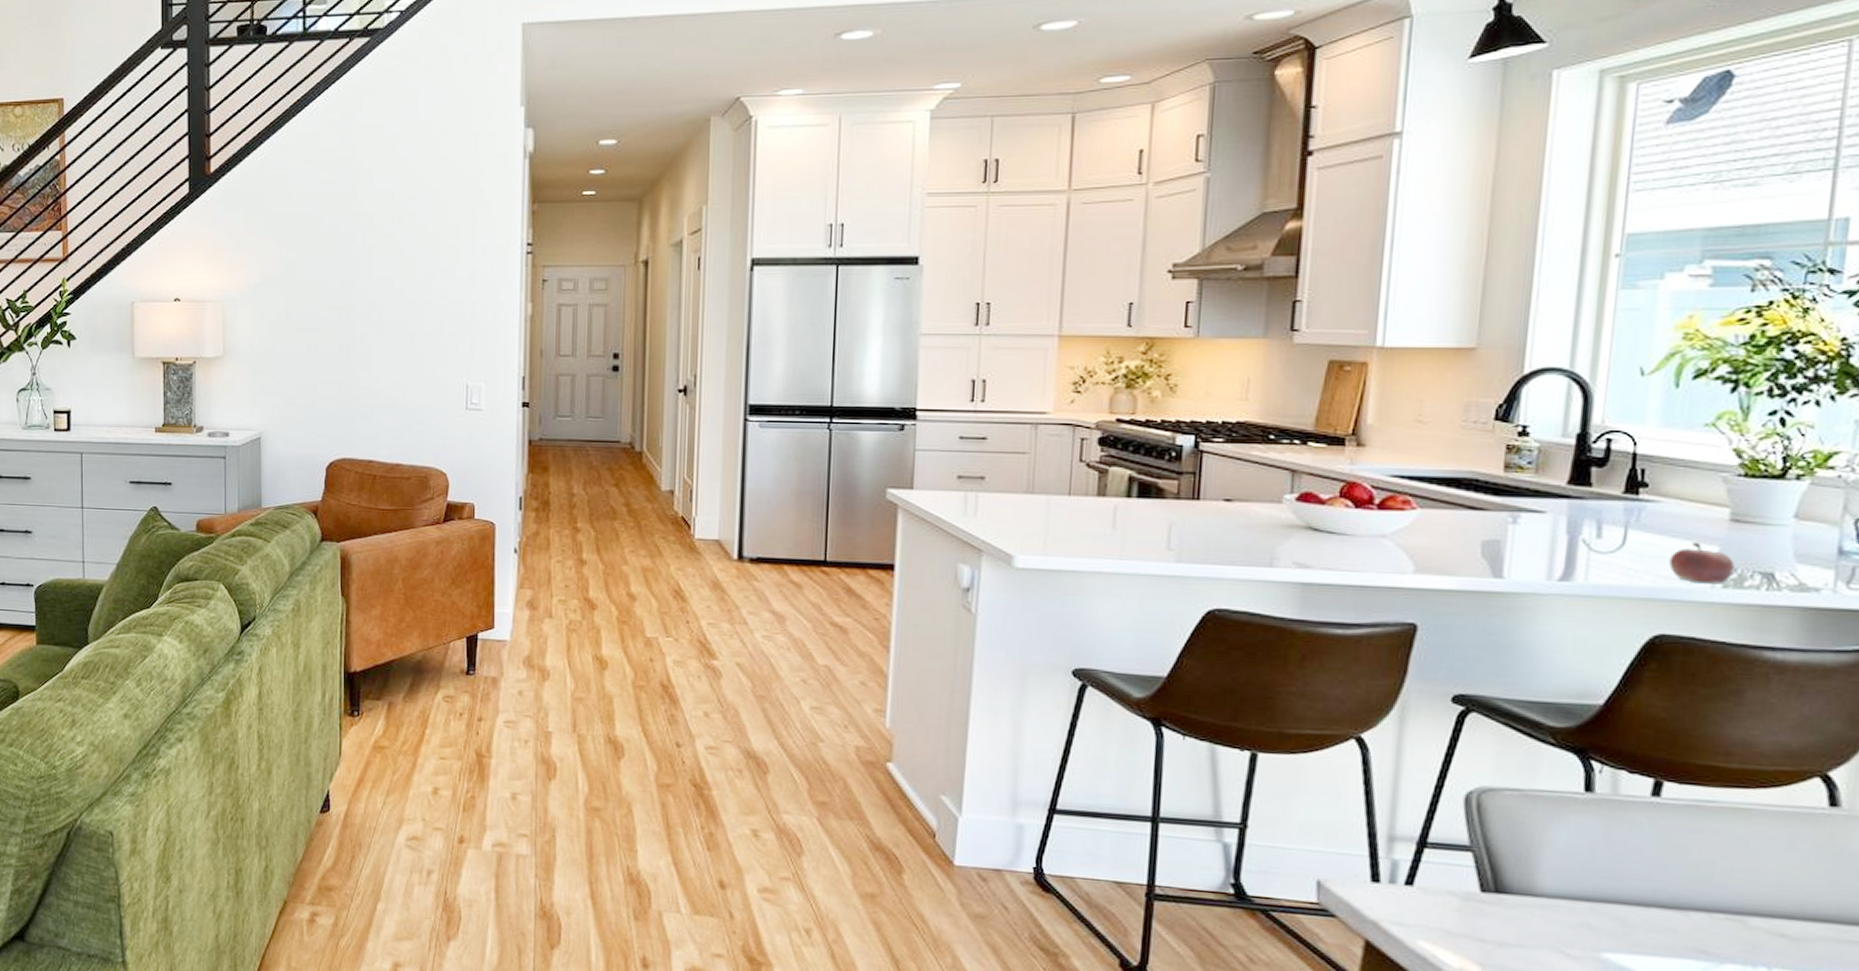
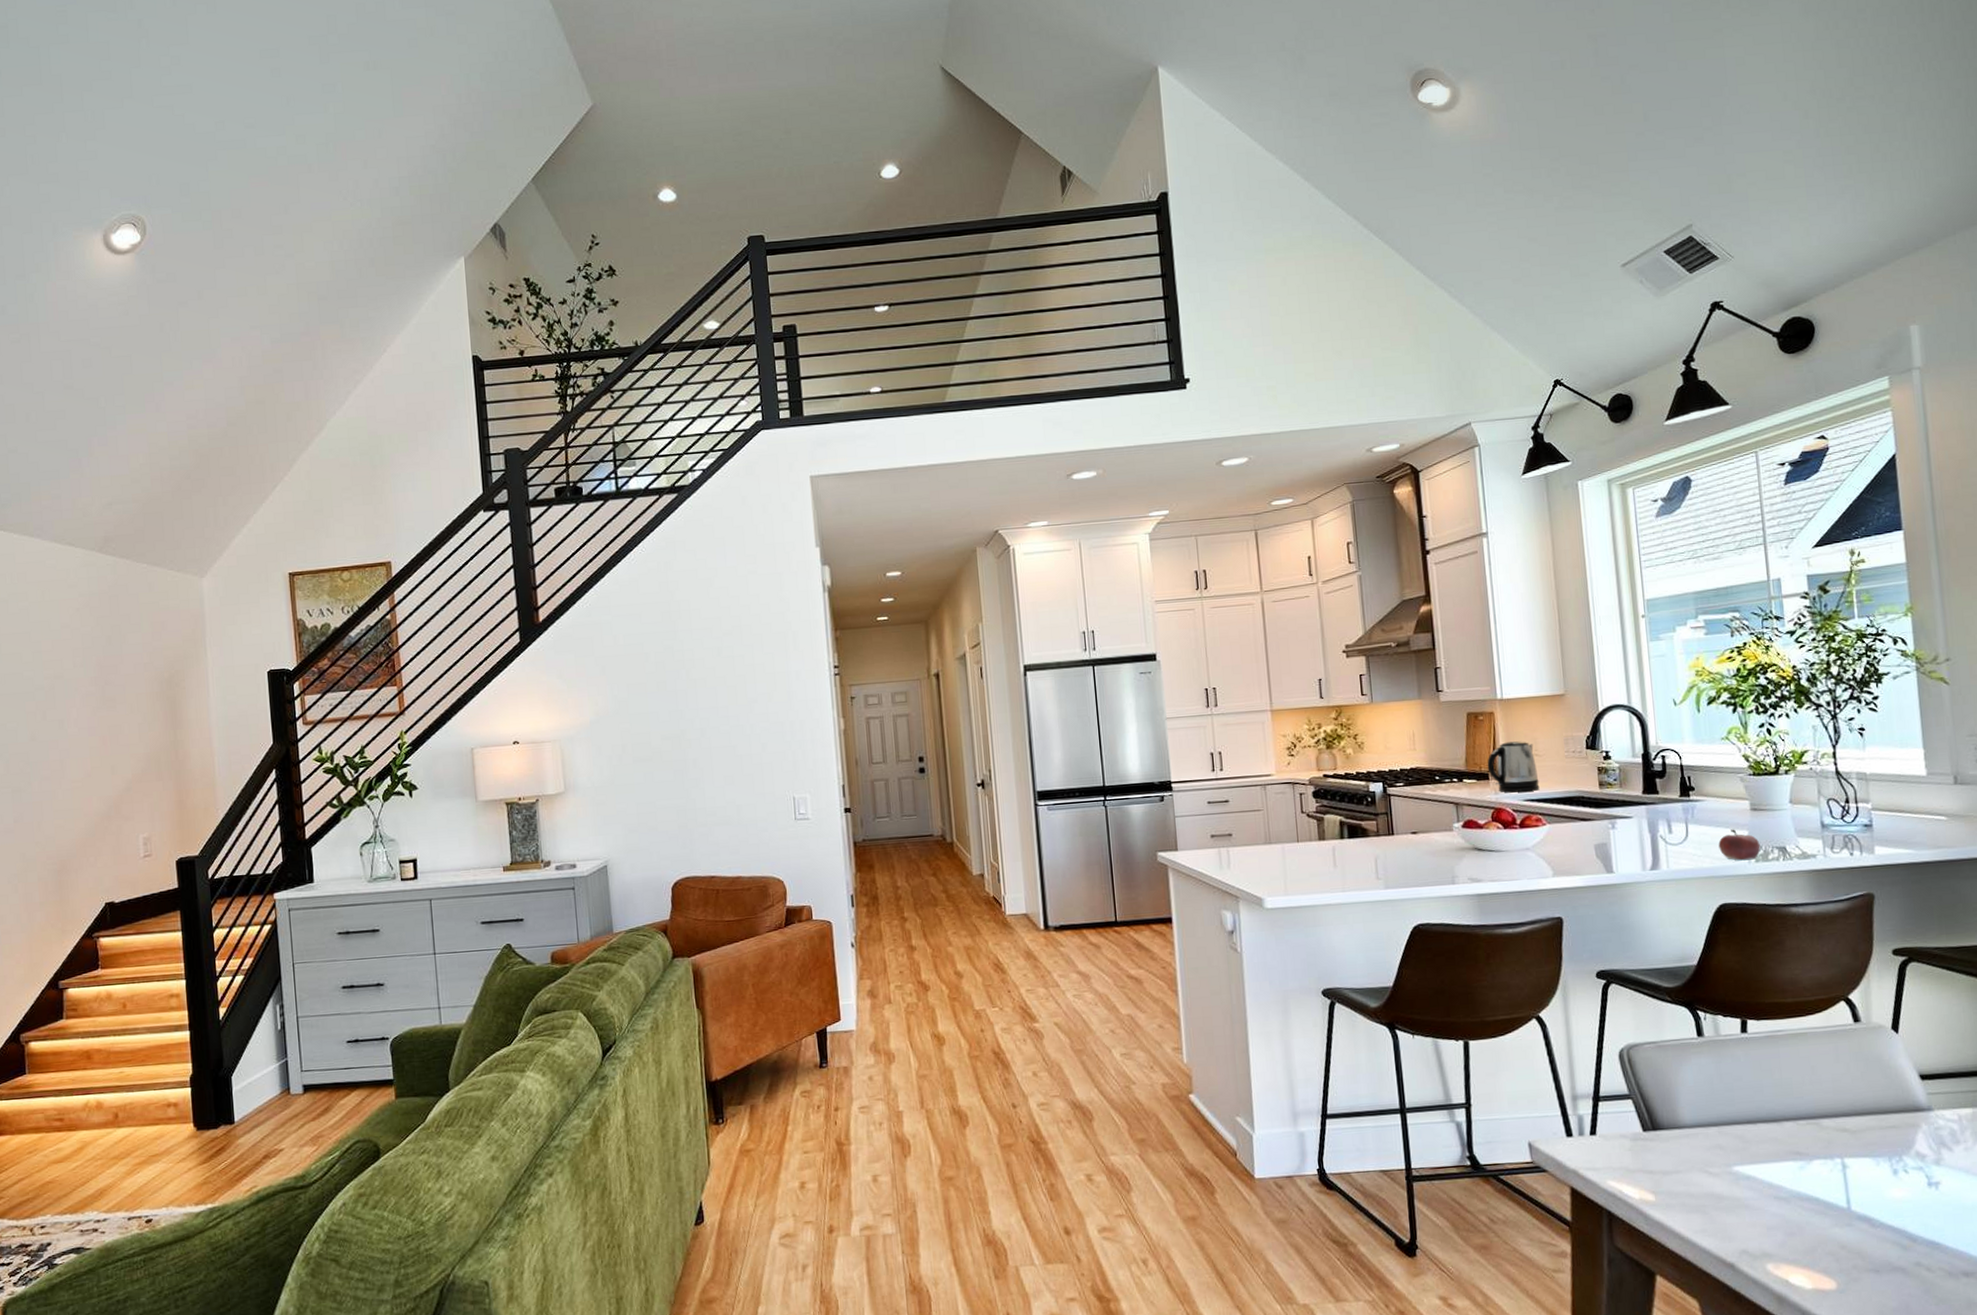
kettle: none [1345,401,1417,466] -> present [1487,741,1540,793]

